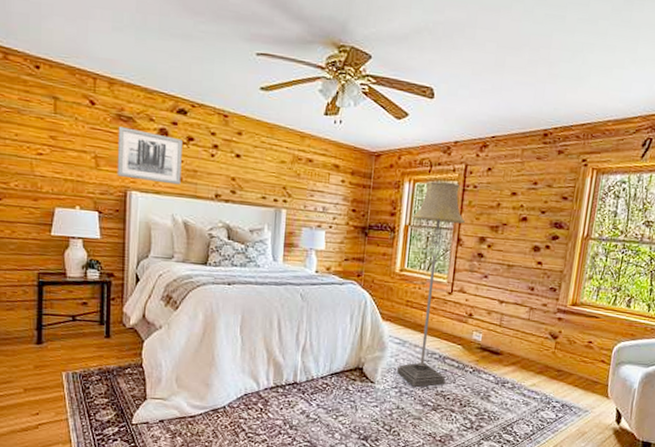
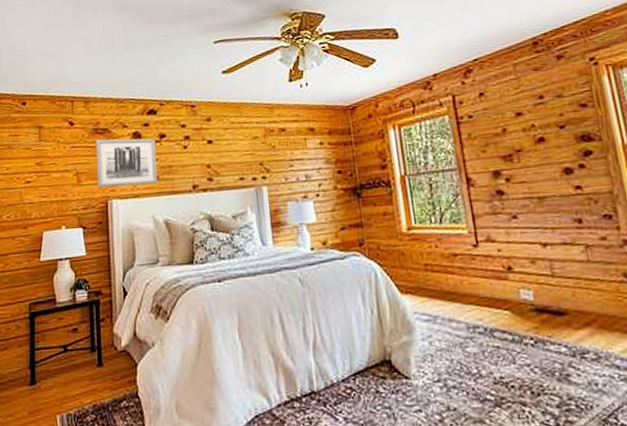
floor lamp: present [397,181,465,387] -> none [406,118,503,376]

